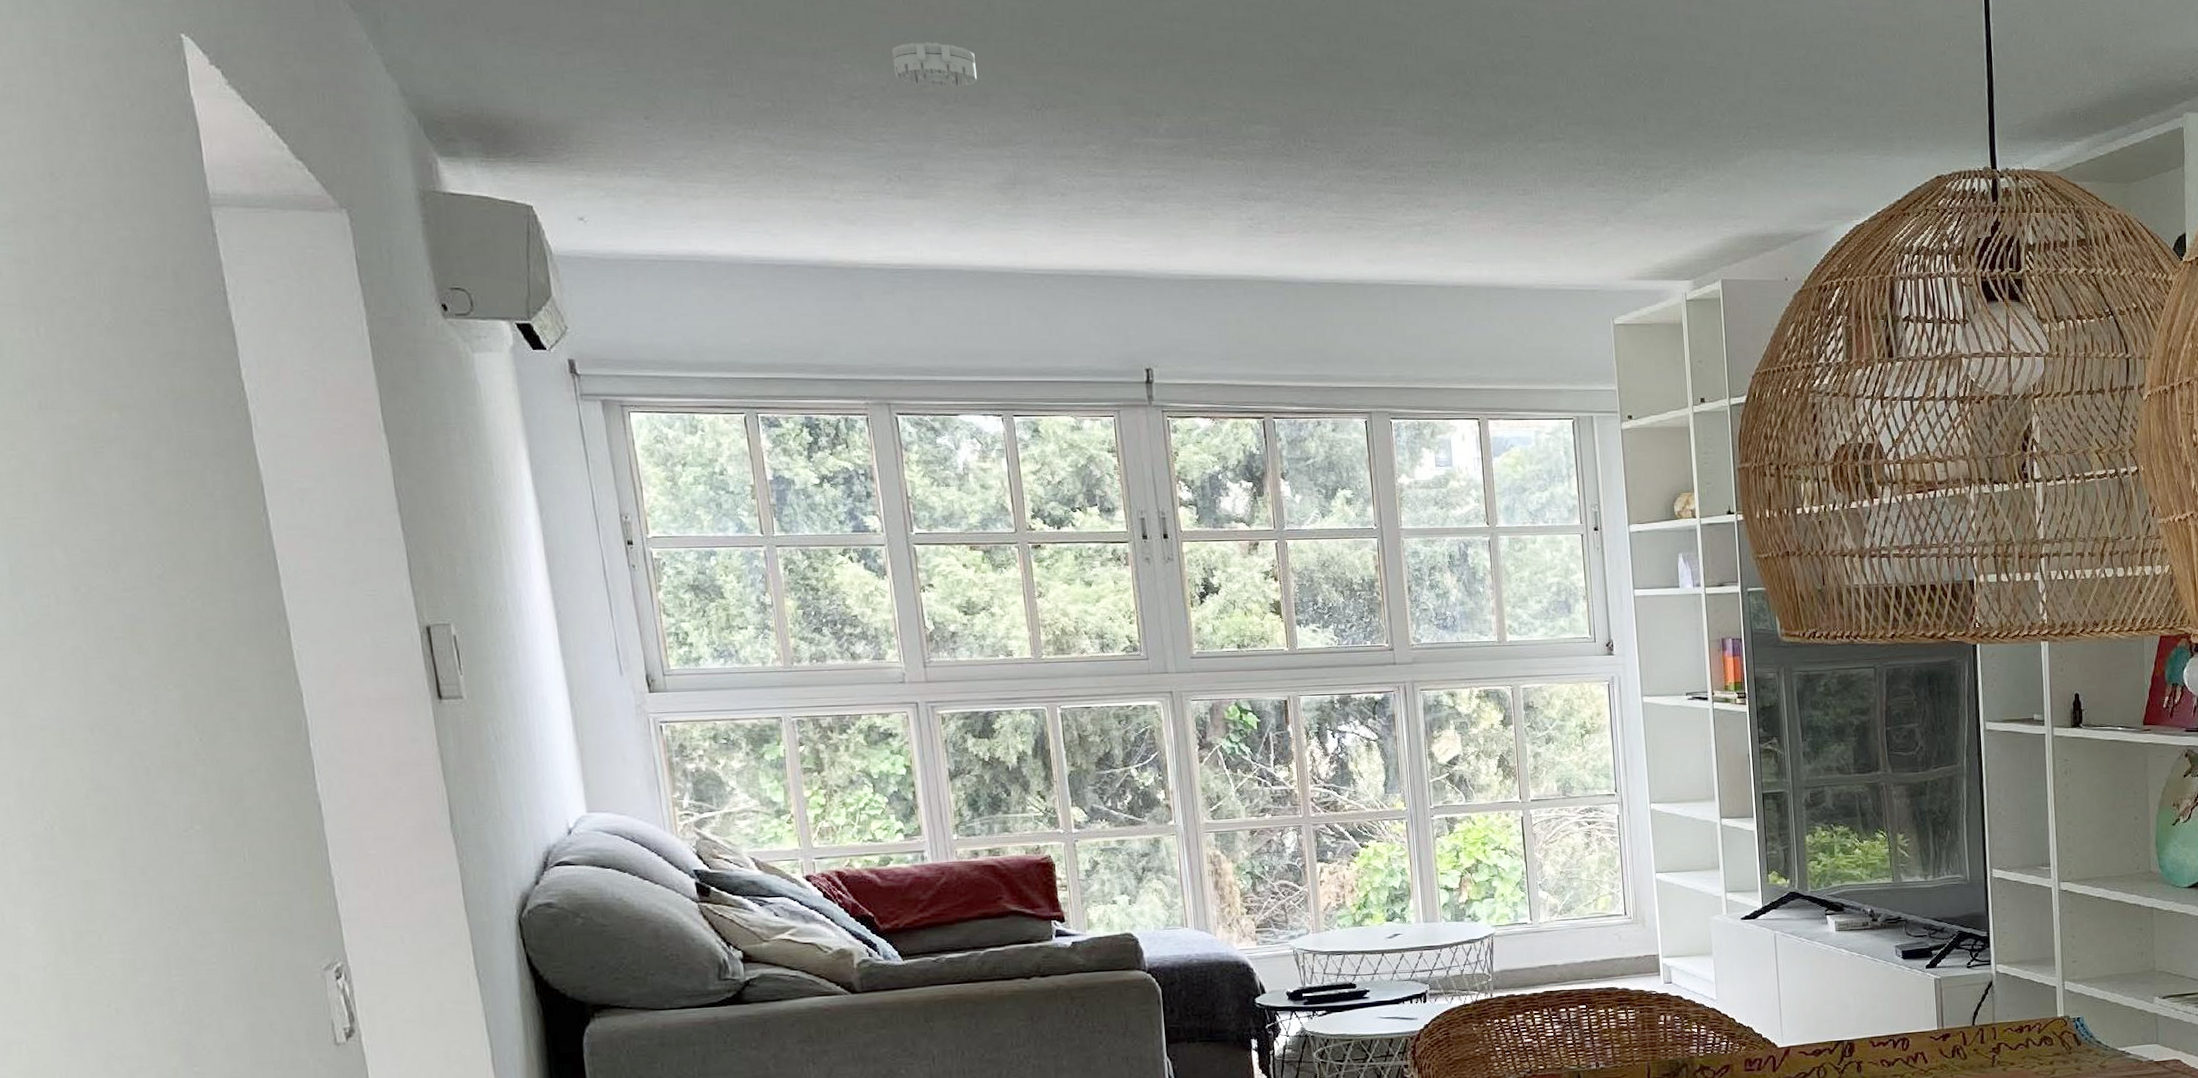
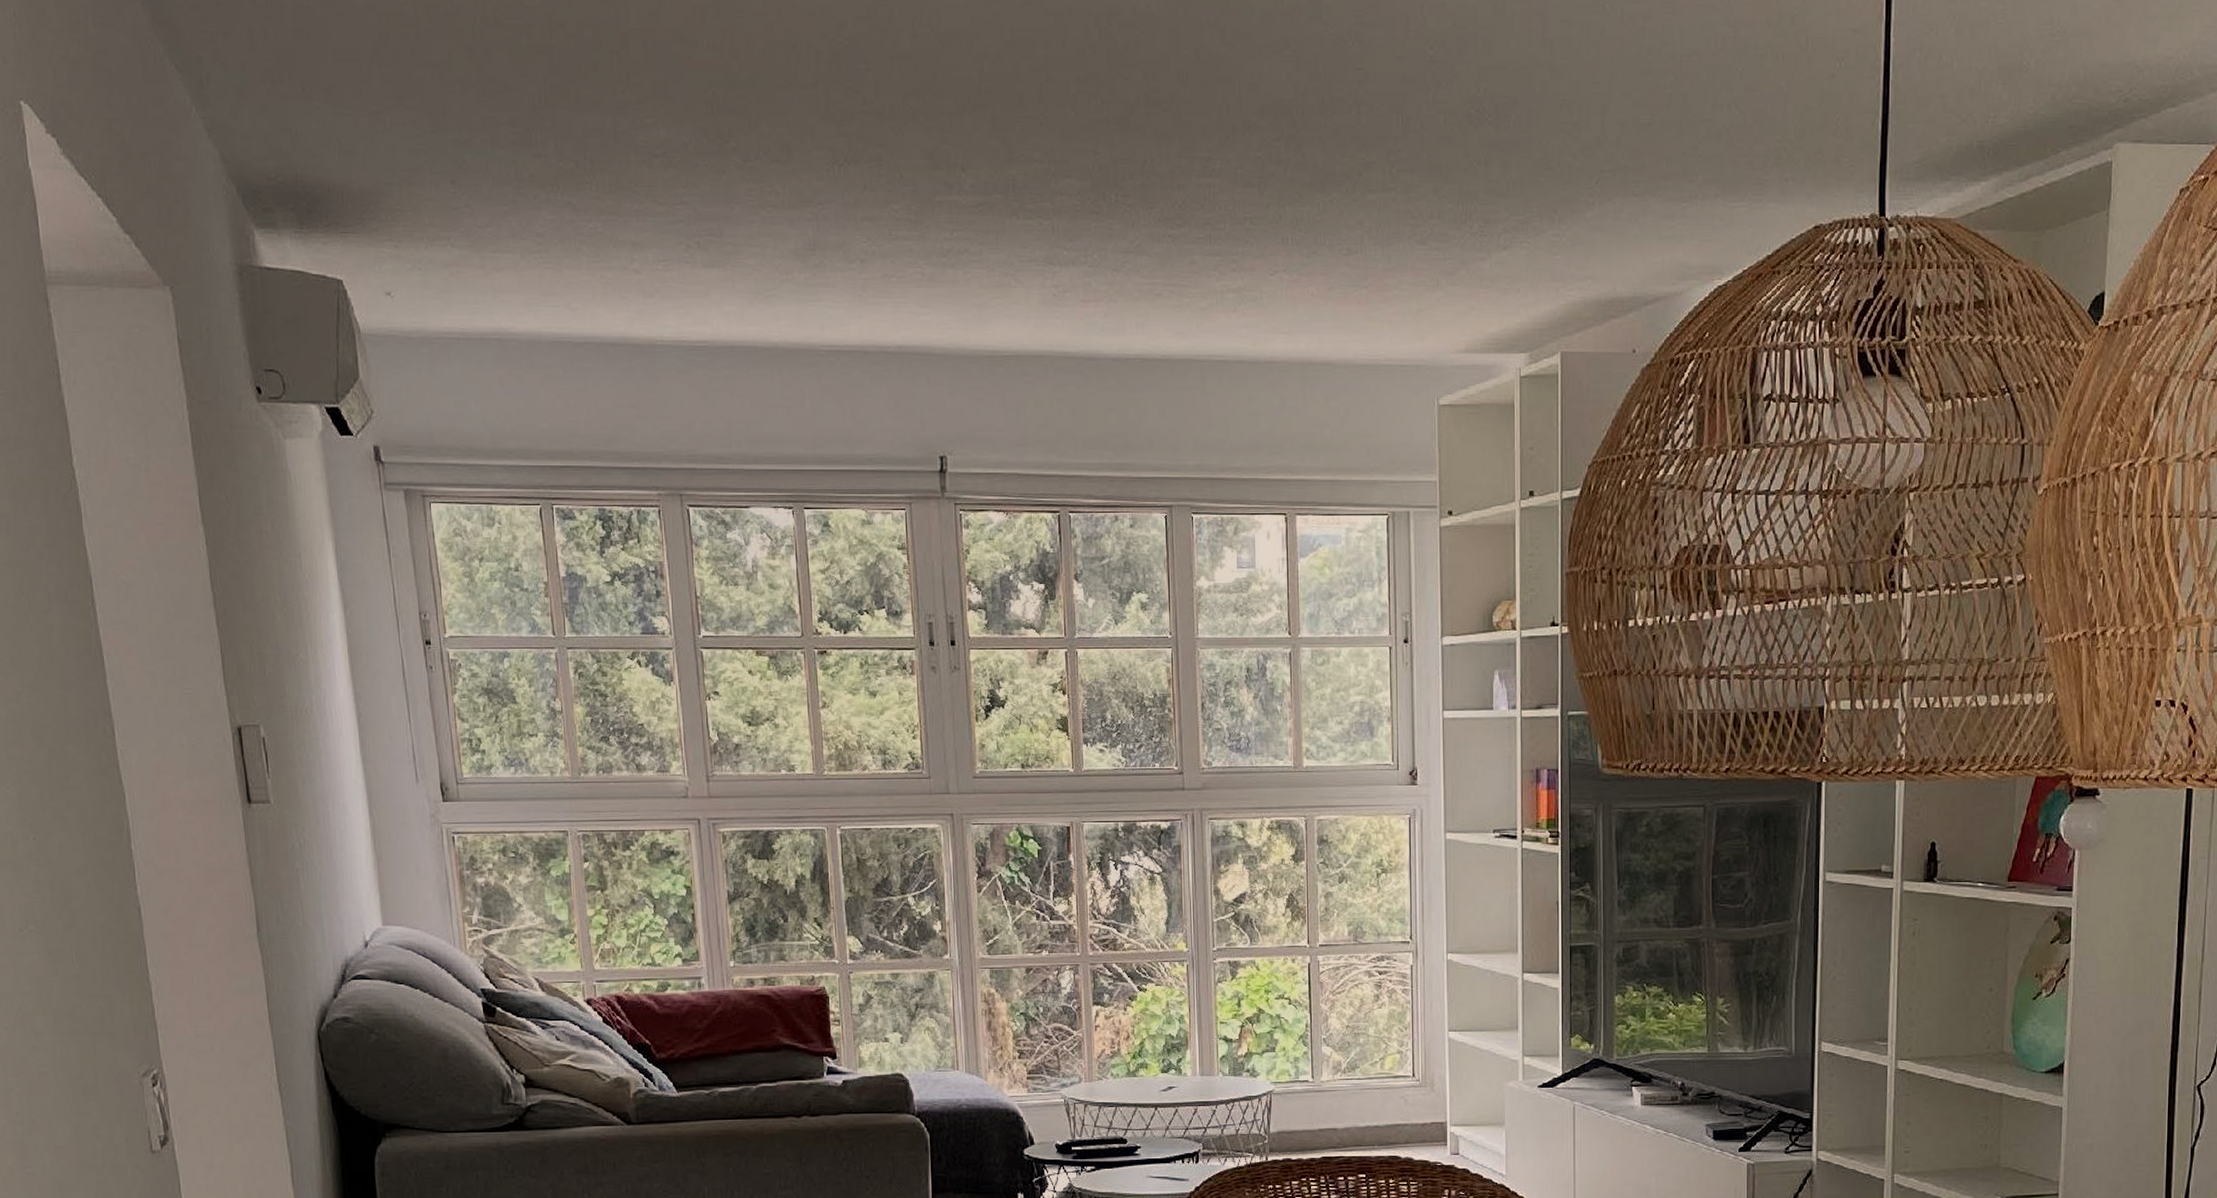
smoke detector: present [892,42,978,87] -> none [695,91,781,142]

